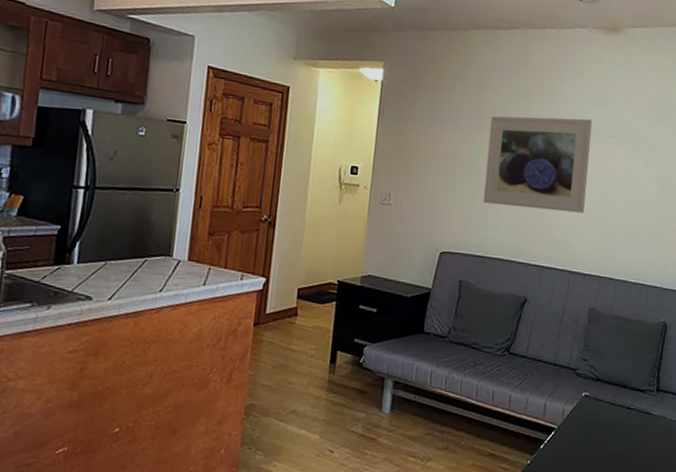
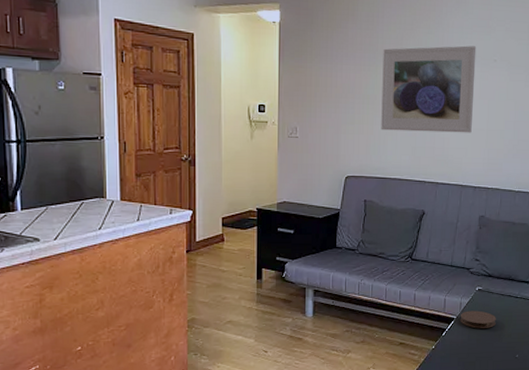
coaster: none [561,420,605,444] -> present [460,310,496,329]

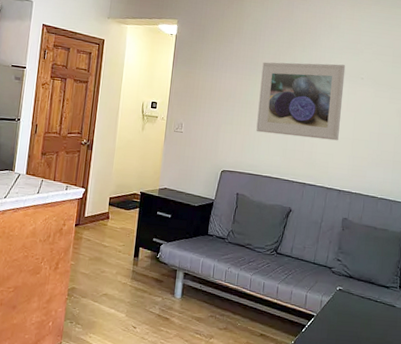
coaster: present [460,310,496,329] -> none [320,309,356,330]

